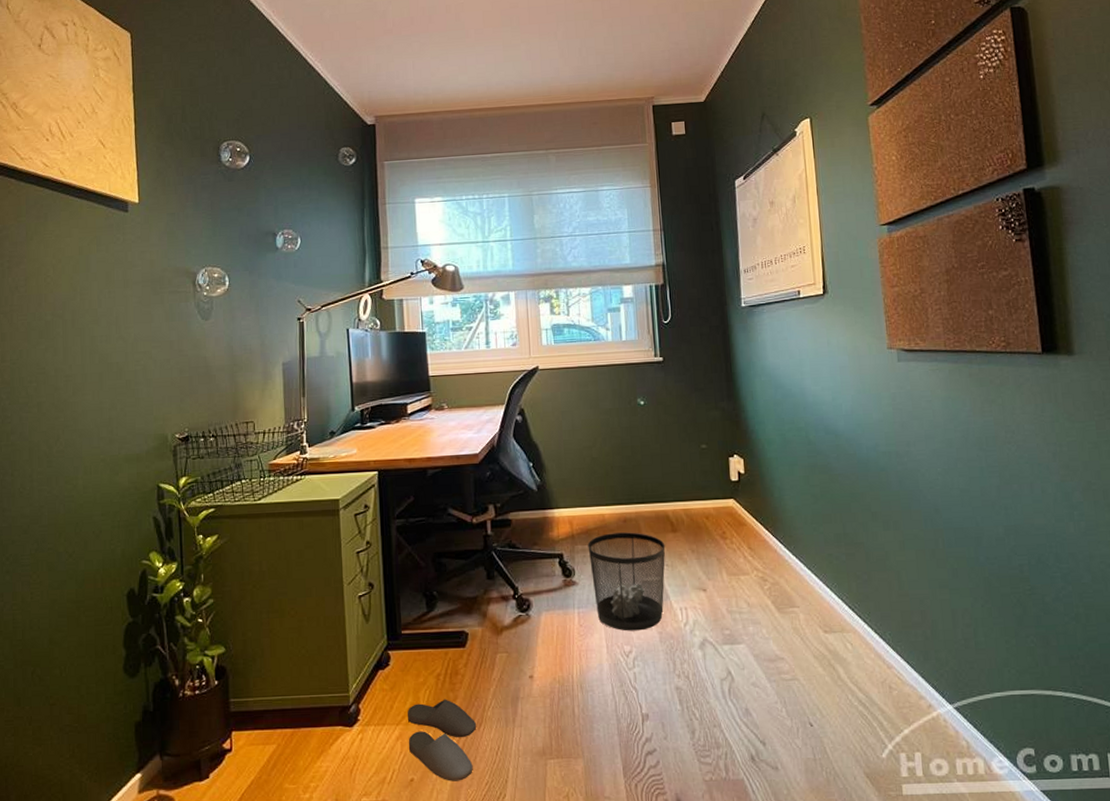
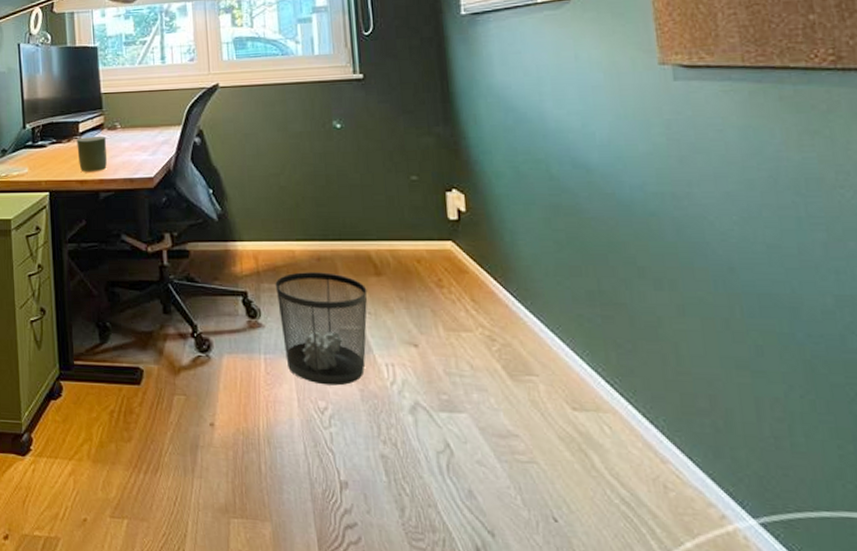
mug: none [405,416,434,451] -> present [77,136,107,173]
slippers: present [407,699,477,782] -> none [79,438,153,528]

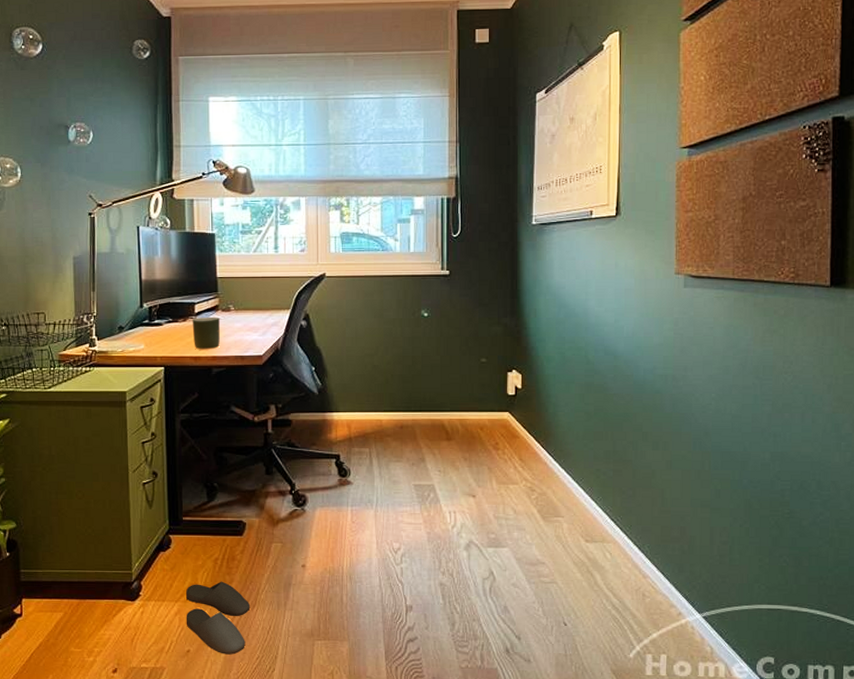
slippers: none [79,438,153,528] -> present [185,581,251,655]
waste bin: present [275,272,368,386] -> none [364,438,439,530]

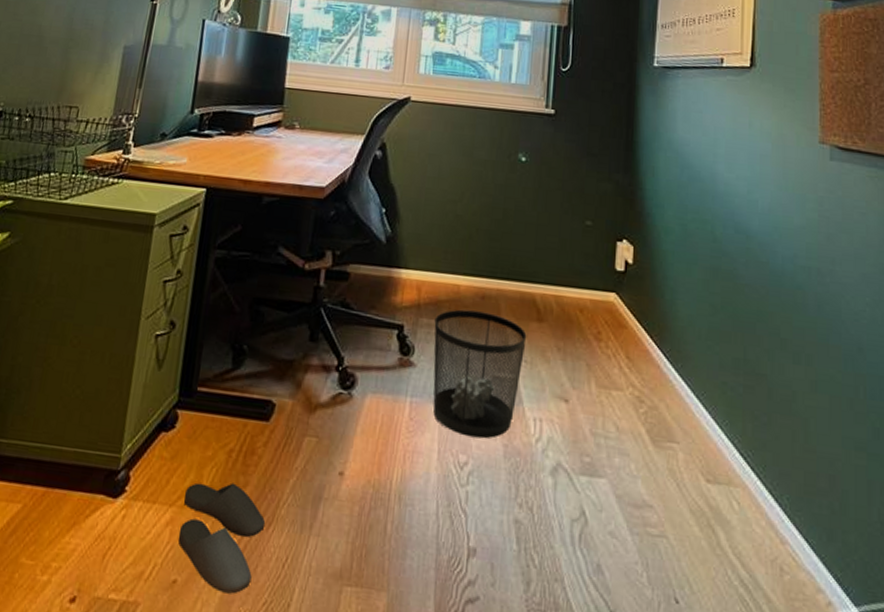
mug: present [192,316,220,350] -> none [245,133,281,174]
waste bin: none [364,438,439,530] -> present [432,309,527,439]

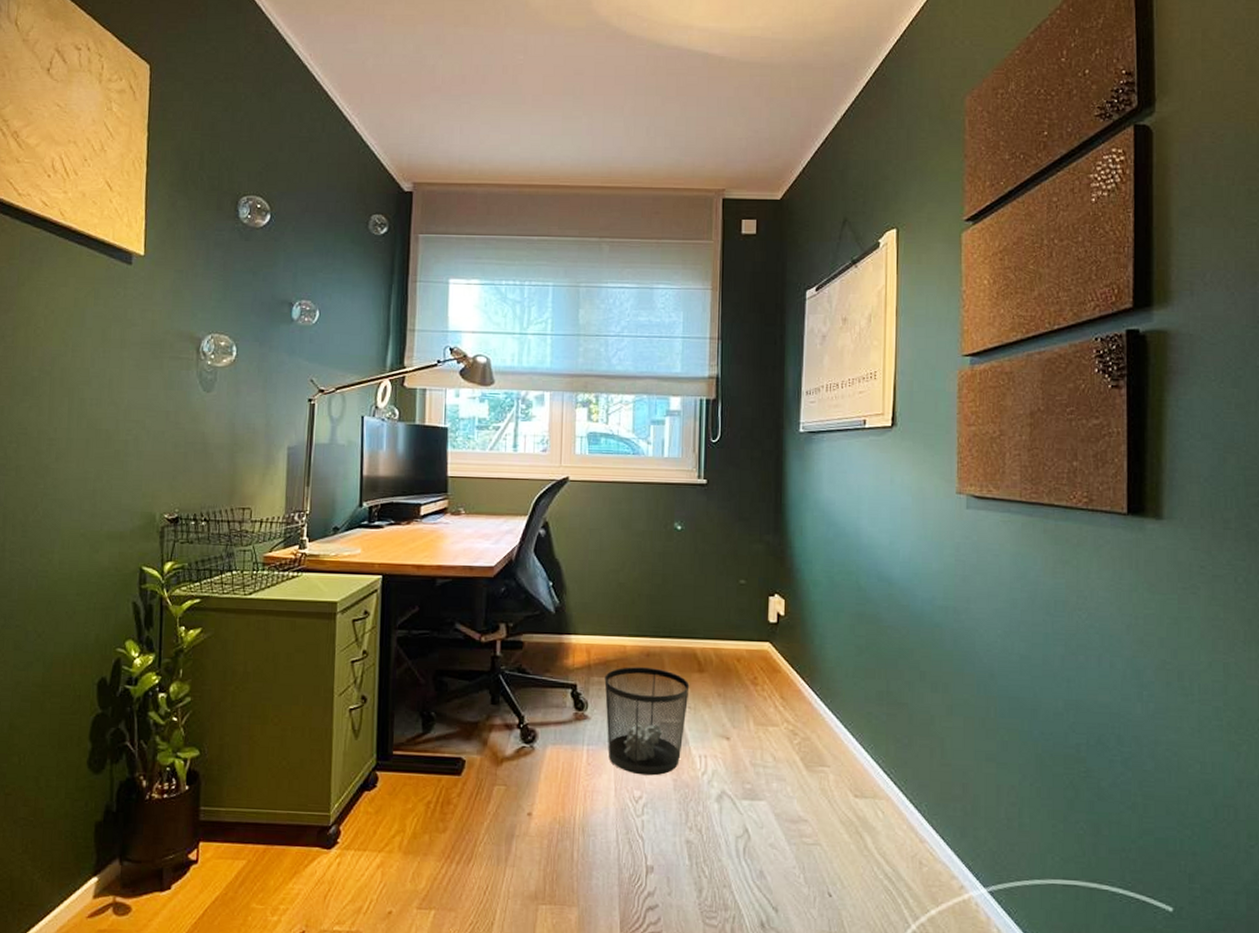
slippers: present [178,482,266,594] -> none [389,829,466,919]

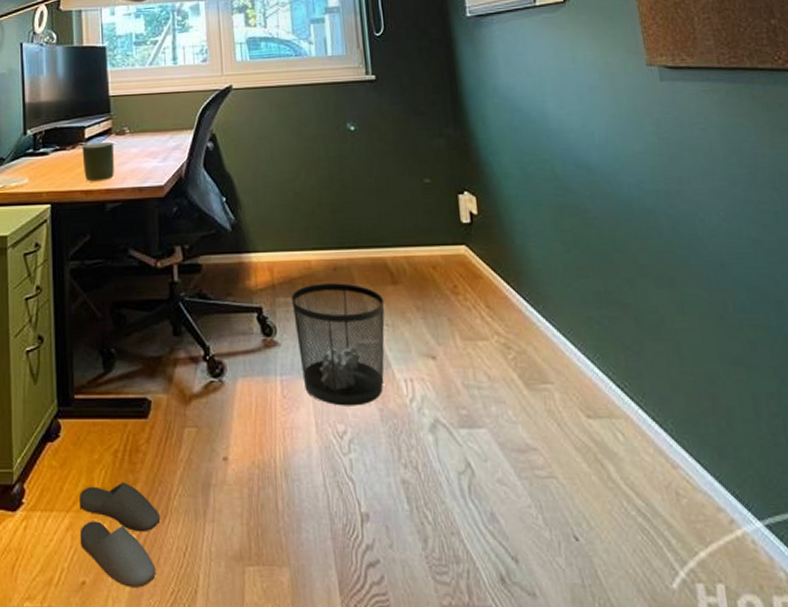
slippers: none [389,829,466,919] -> present [78,482,161,588]
mug: none [416,520,448,558] -> present [82,141,114,182]

